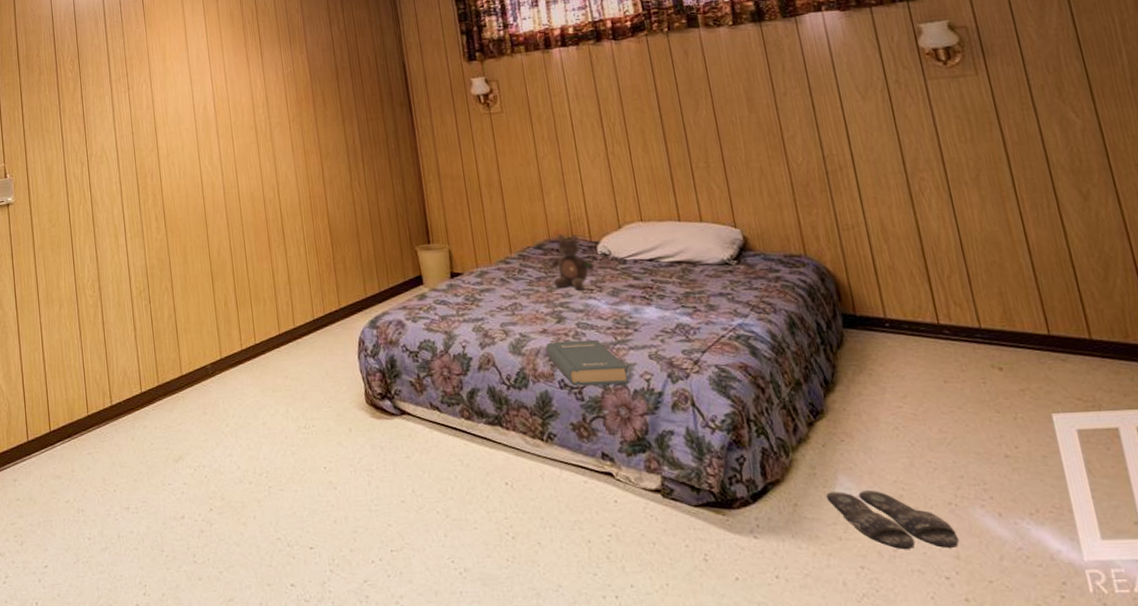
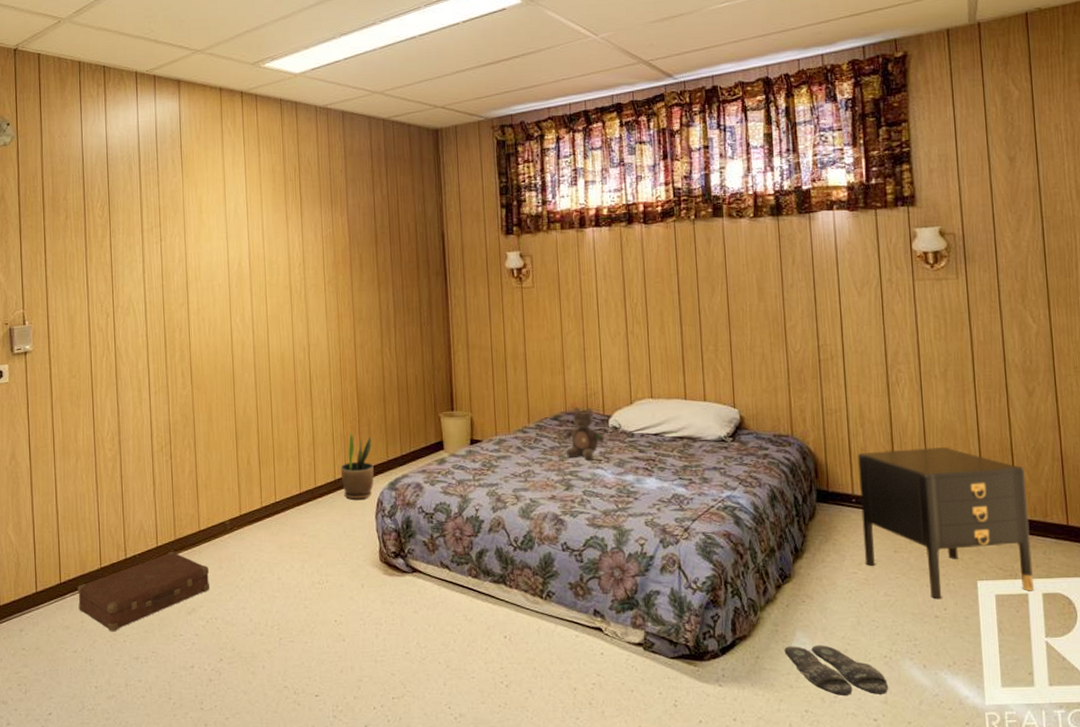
suitcase: none [67,397,195,481] -> present [78,551,209,632]
potted plant: none [318,269,354,340] -> present [340,431,374,500]
hardback book: present [545,339,628,387] -> none [553,506,624,549]
nightstand: none [885,261,1125,436] -> present [857,447,1034,599]

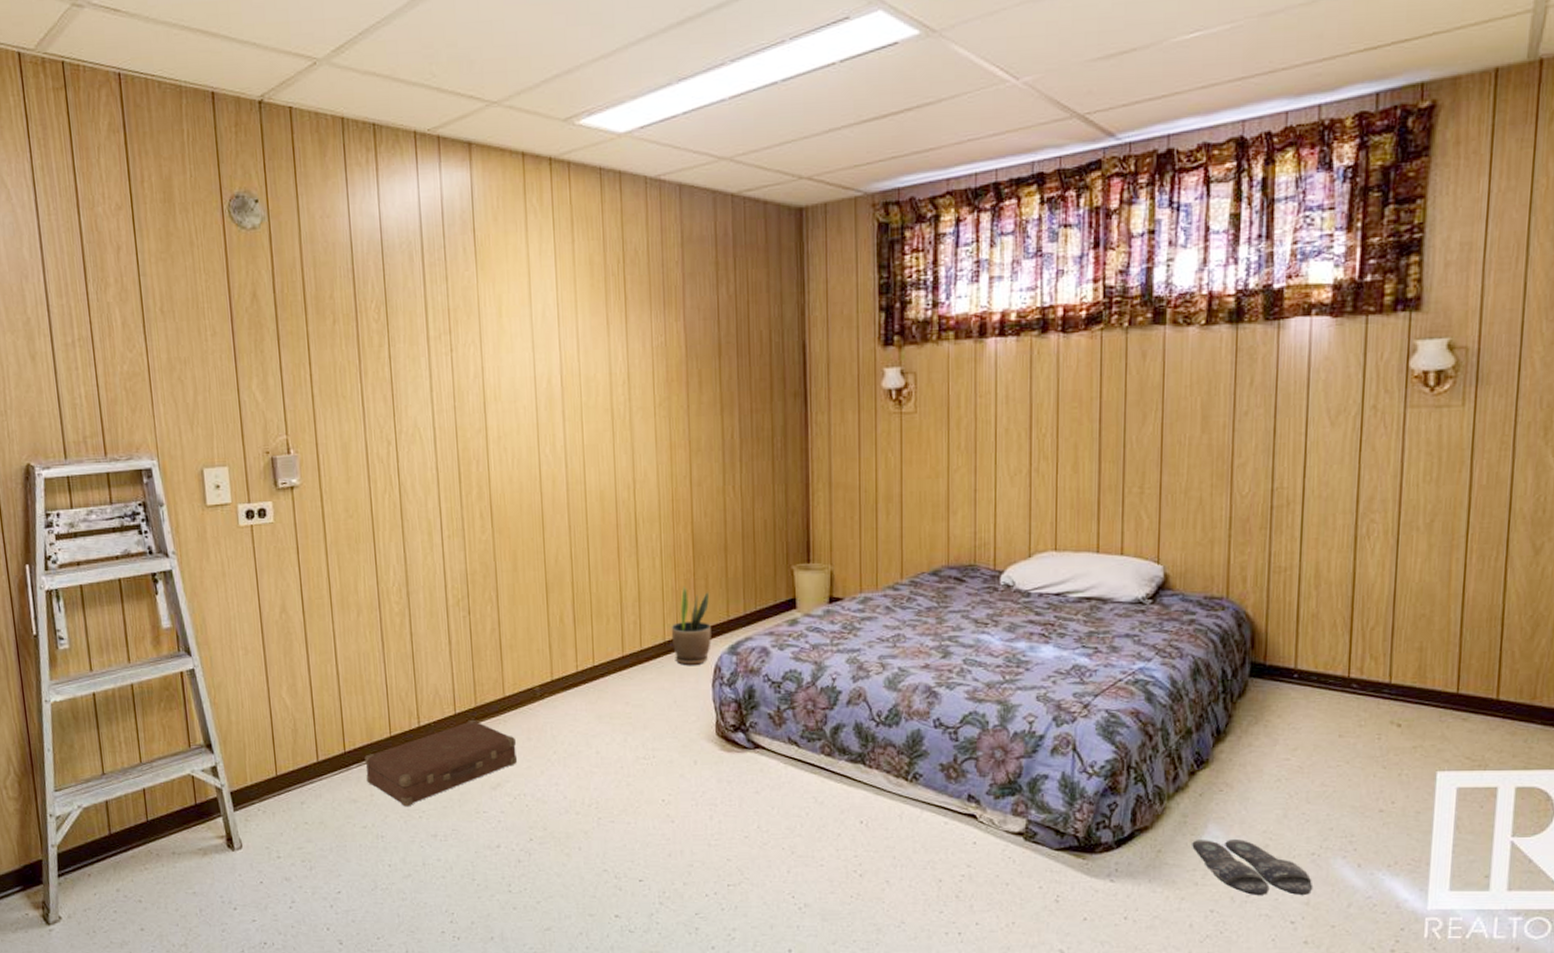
stuffed animal: present [564,406,605,460] -> none [945,559,994,624]
nightstand: present [857,447,1034,599] -> none [1301,615,1515,791]

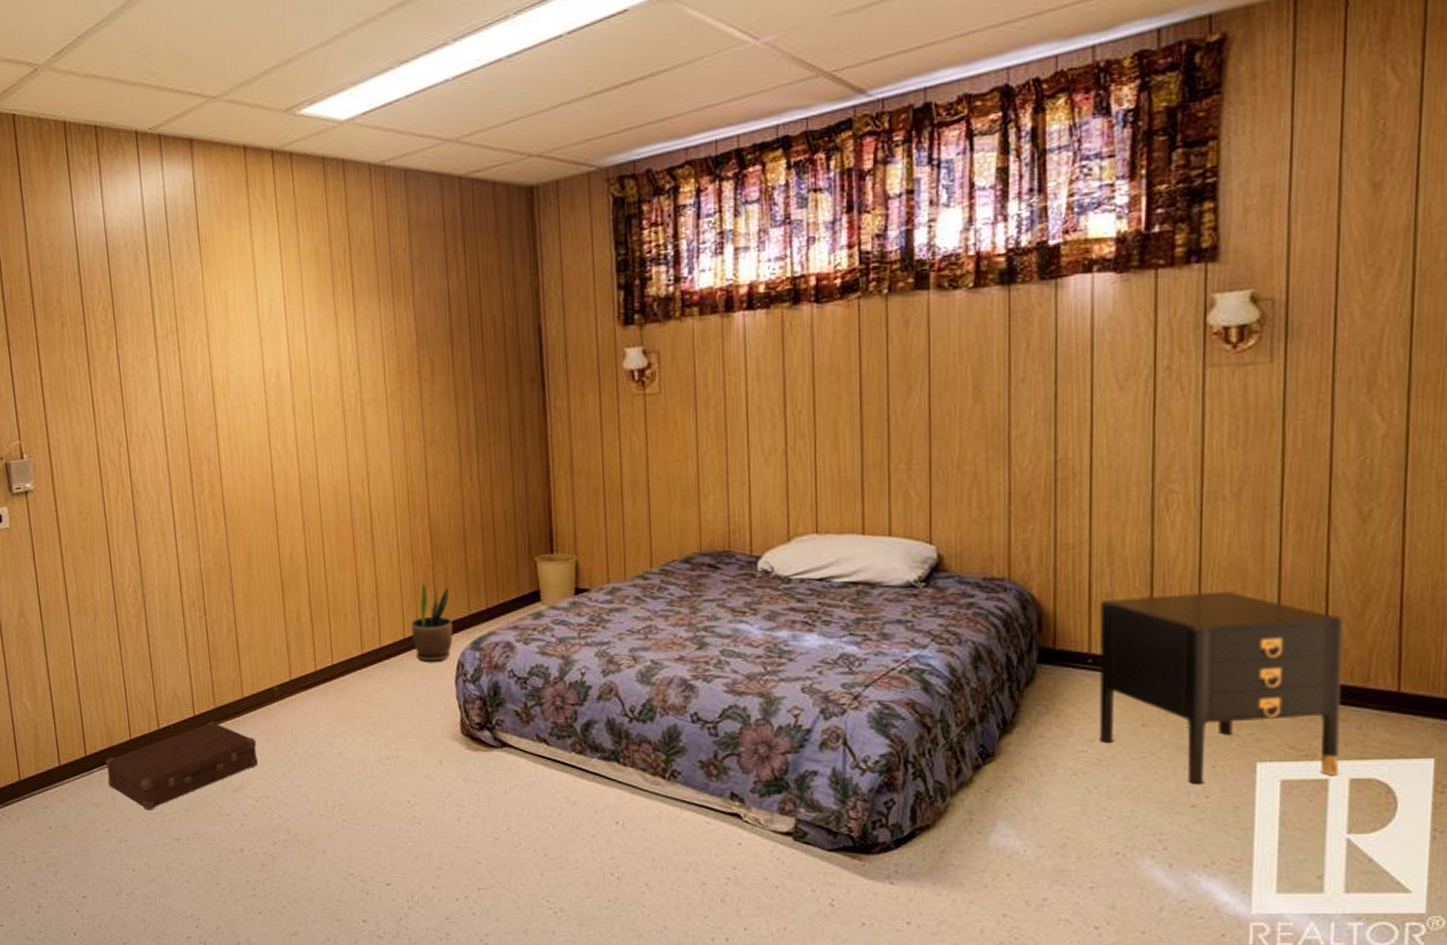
slippers: present [1192,840,1312,895] -> none [980,838,1117,898]
nightstand: none [1301,615,1515,791] -> present [1099,592,1343,785]

